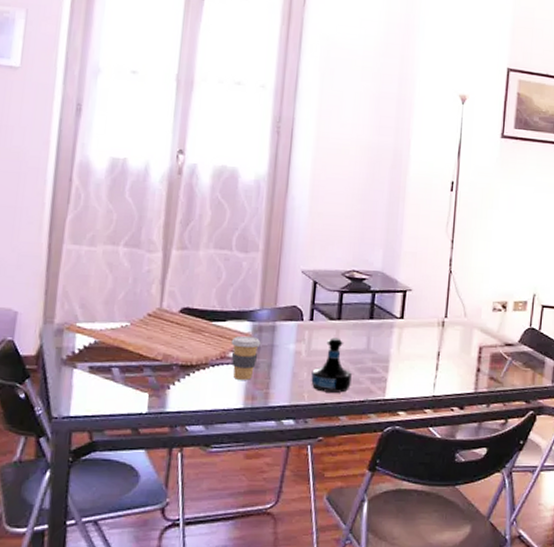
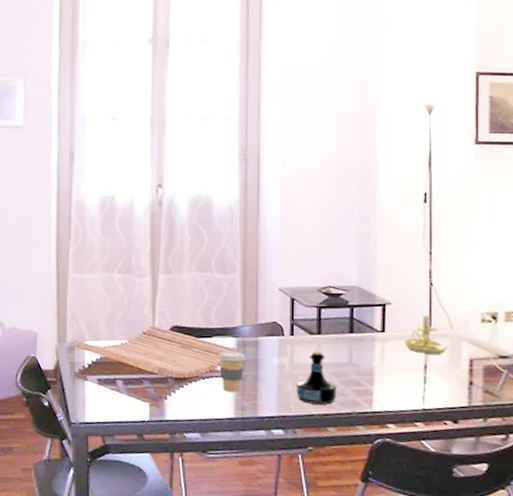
candle holder: none [421,290,461,341] -> present [405,303,448,354]

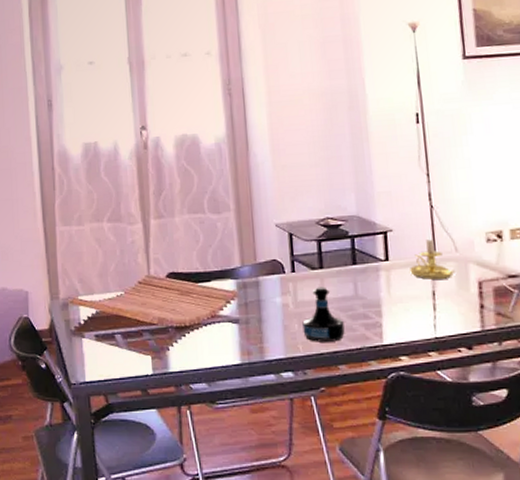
coffee cup: present [218,350,246,392] -> none [218,293,247,336]

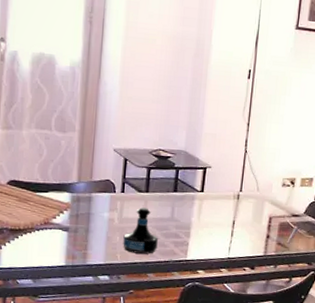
candle holder: present [410,227,455,280] -> none [219,168,254,212]

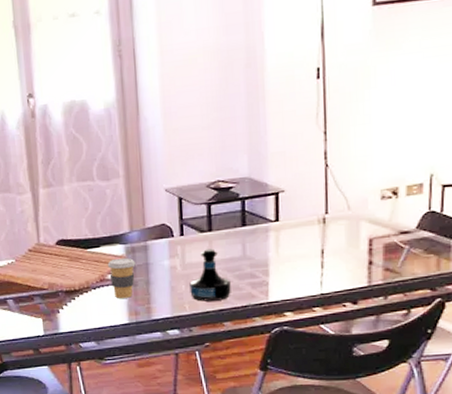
coffee cup: none [53,205,79,242] -> present [107,257,136,299]

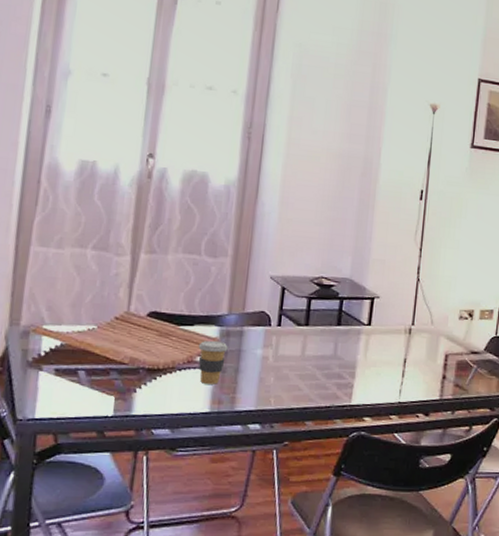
tequila bottle: present [189,249,231,302] -> none [278,343,319,398]

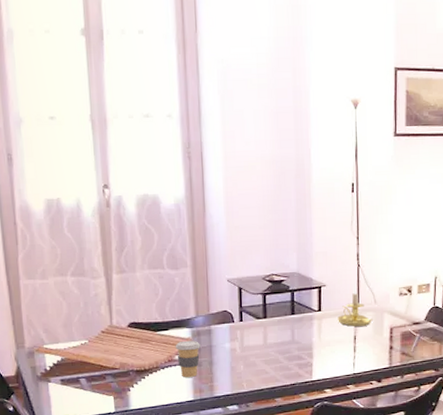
candle holder: none [388,298,427,349] -> present [338,282,373,327]

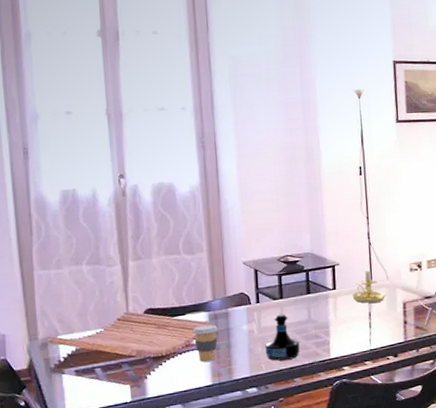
tequila bottle: none [247,333,282,380] -> present [265,314,300,361]

